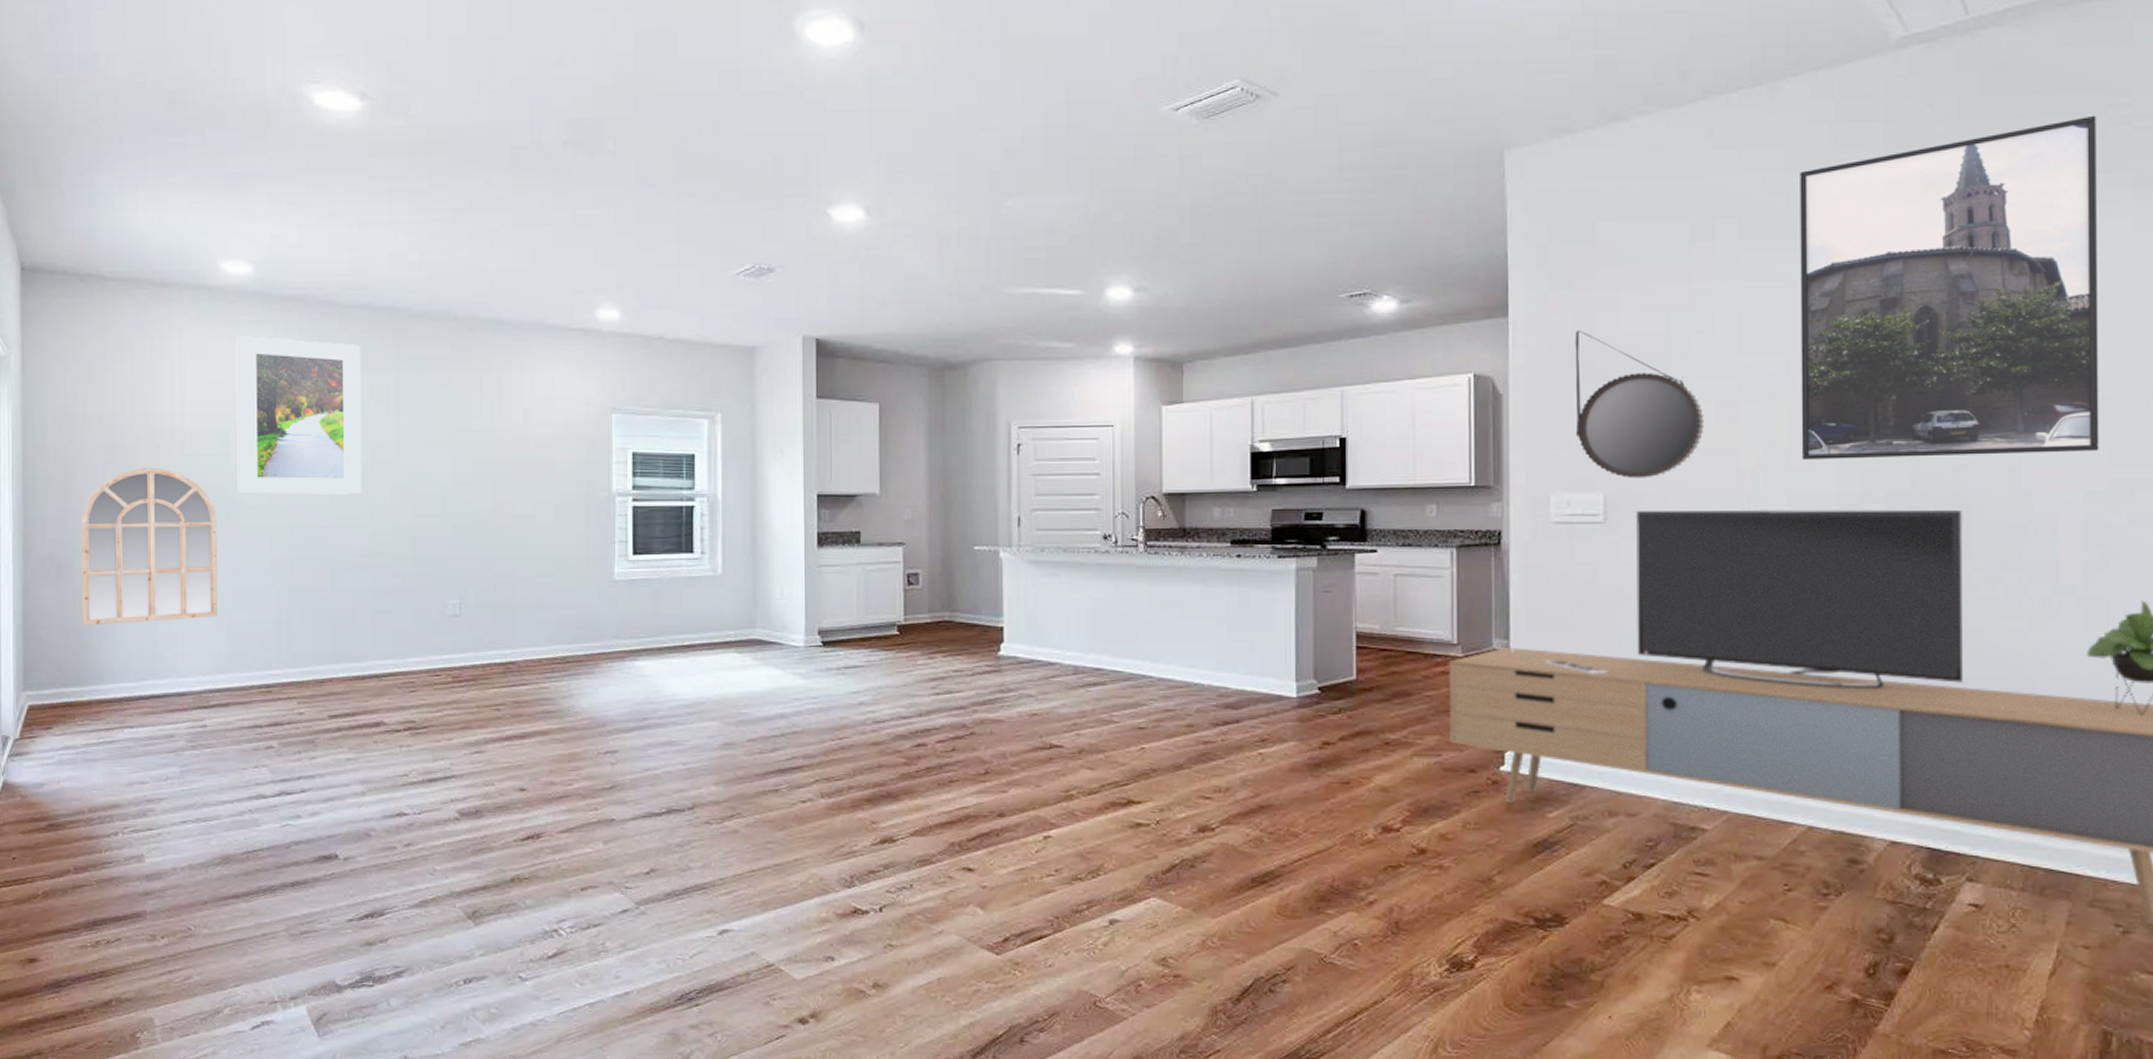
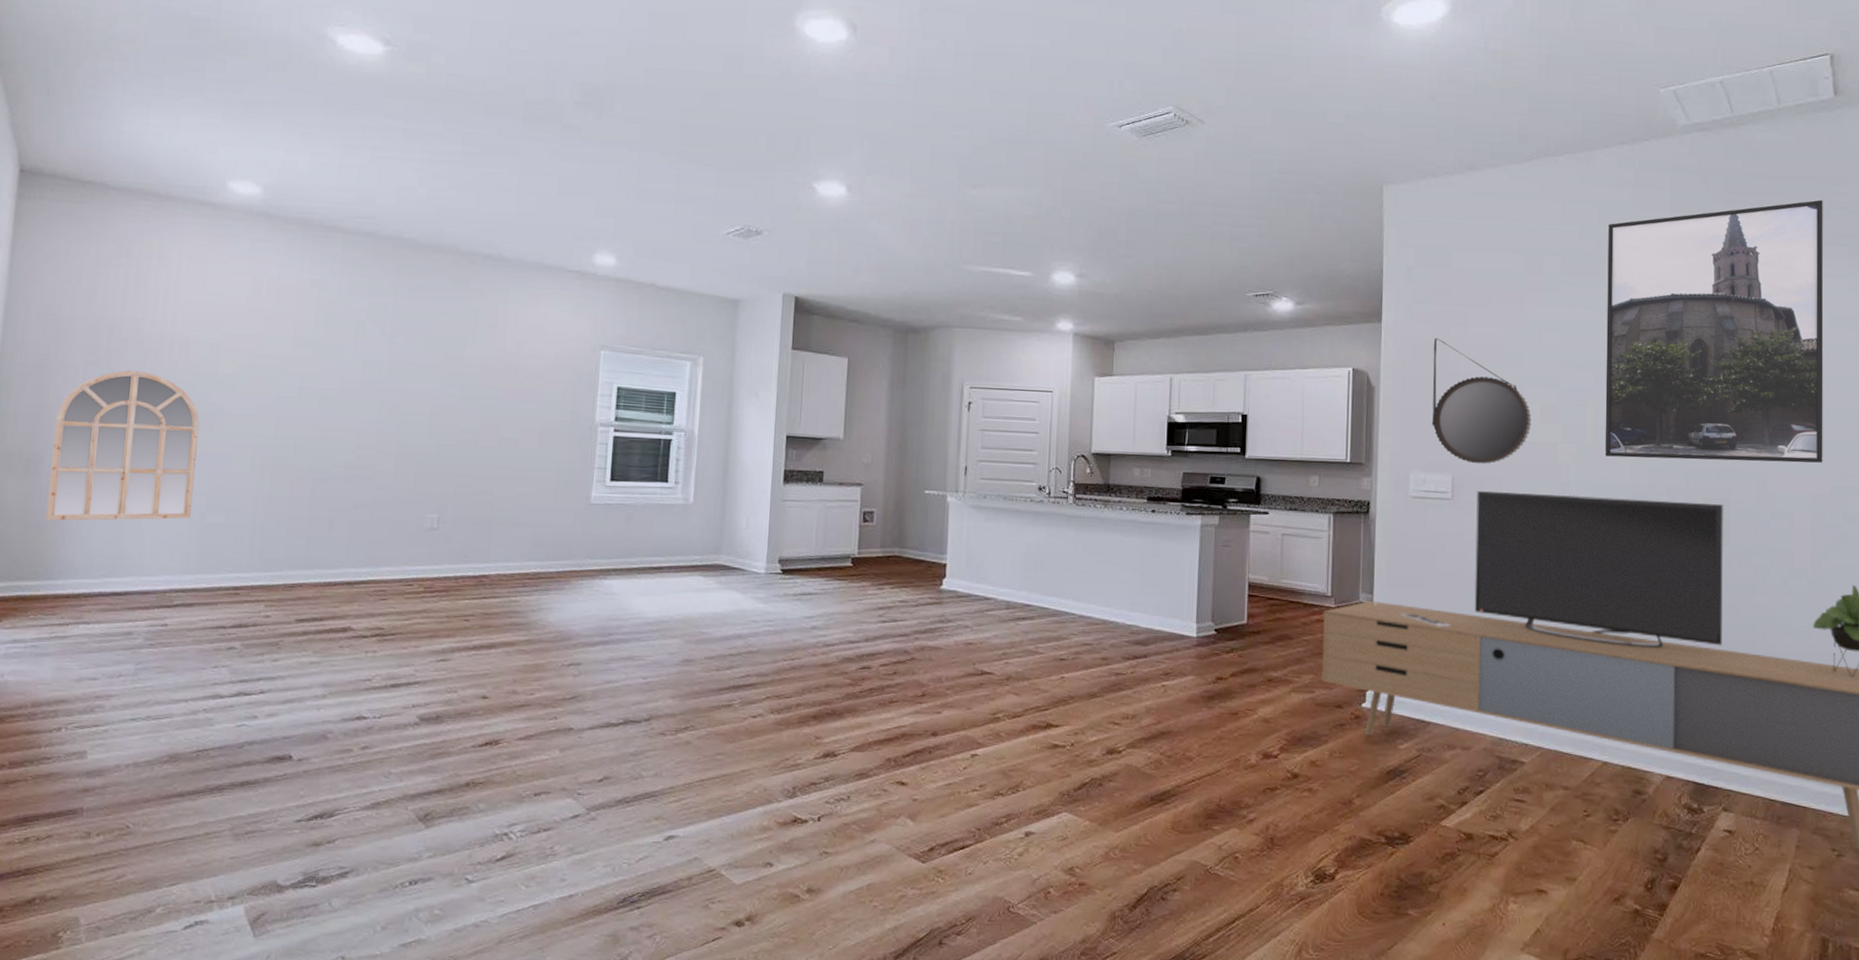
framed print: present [236,335,362,495] -> none [223,251,362,409]

